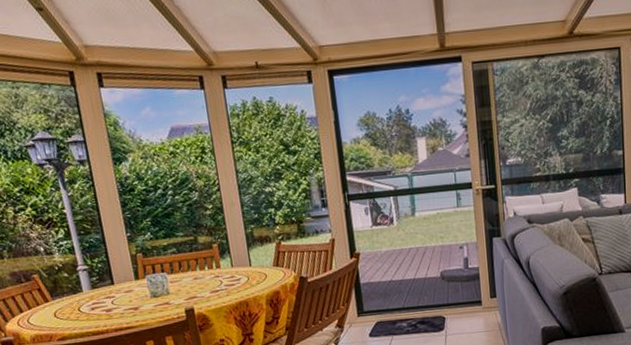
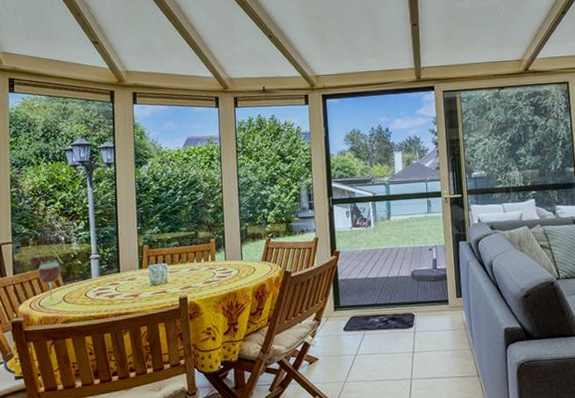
wineglass: none [19,273,53,325] -> present [37,260,61,307]

